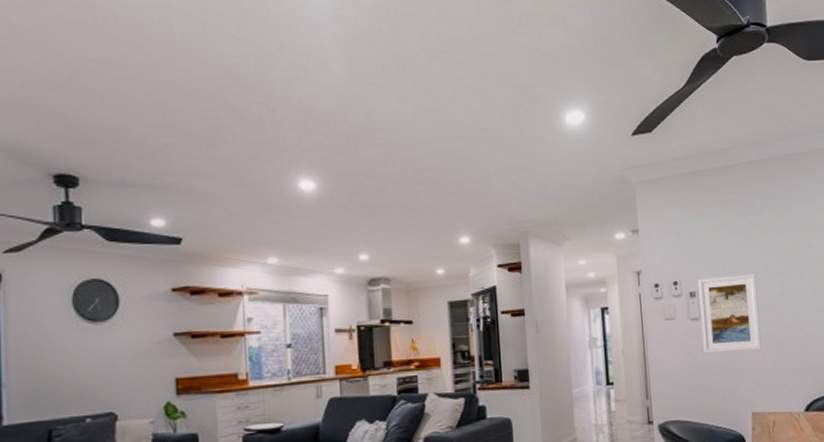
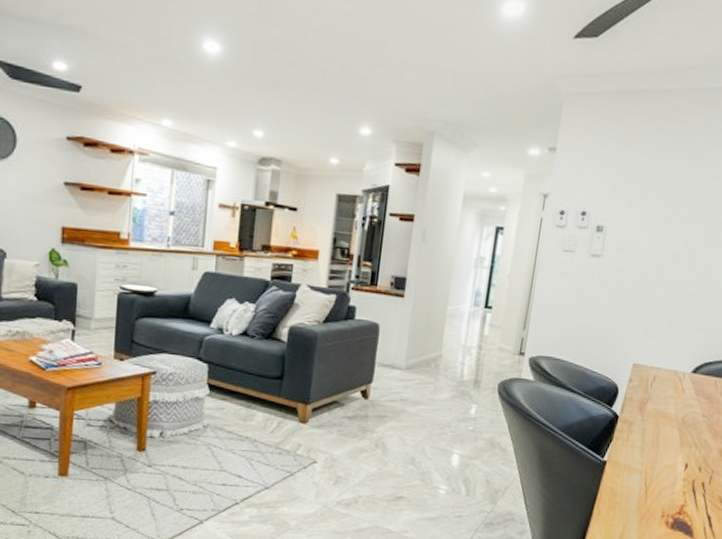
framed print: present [698,273,762,354] -> none [596,213,676,301]

